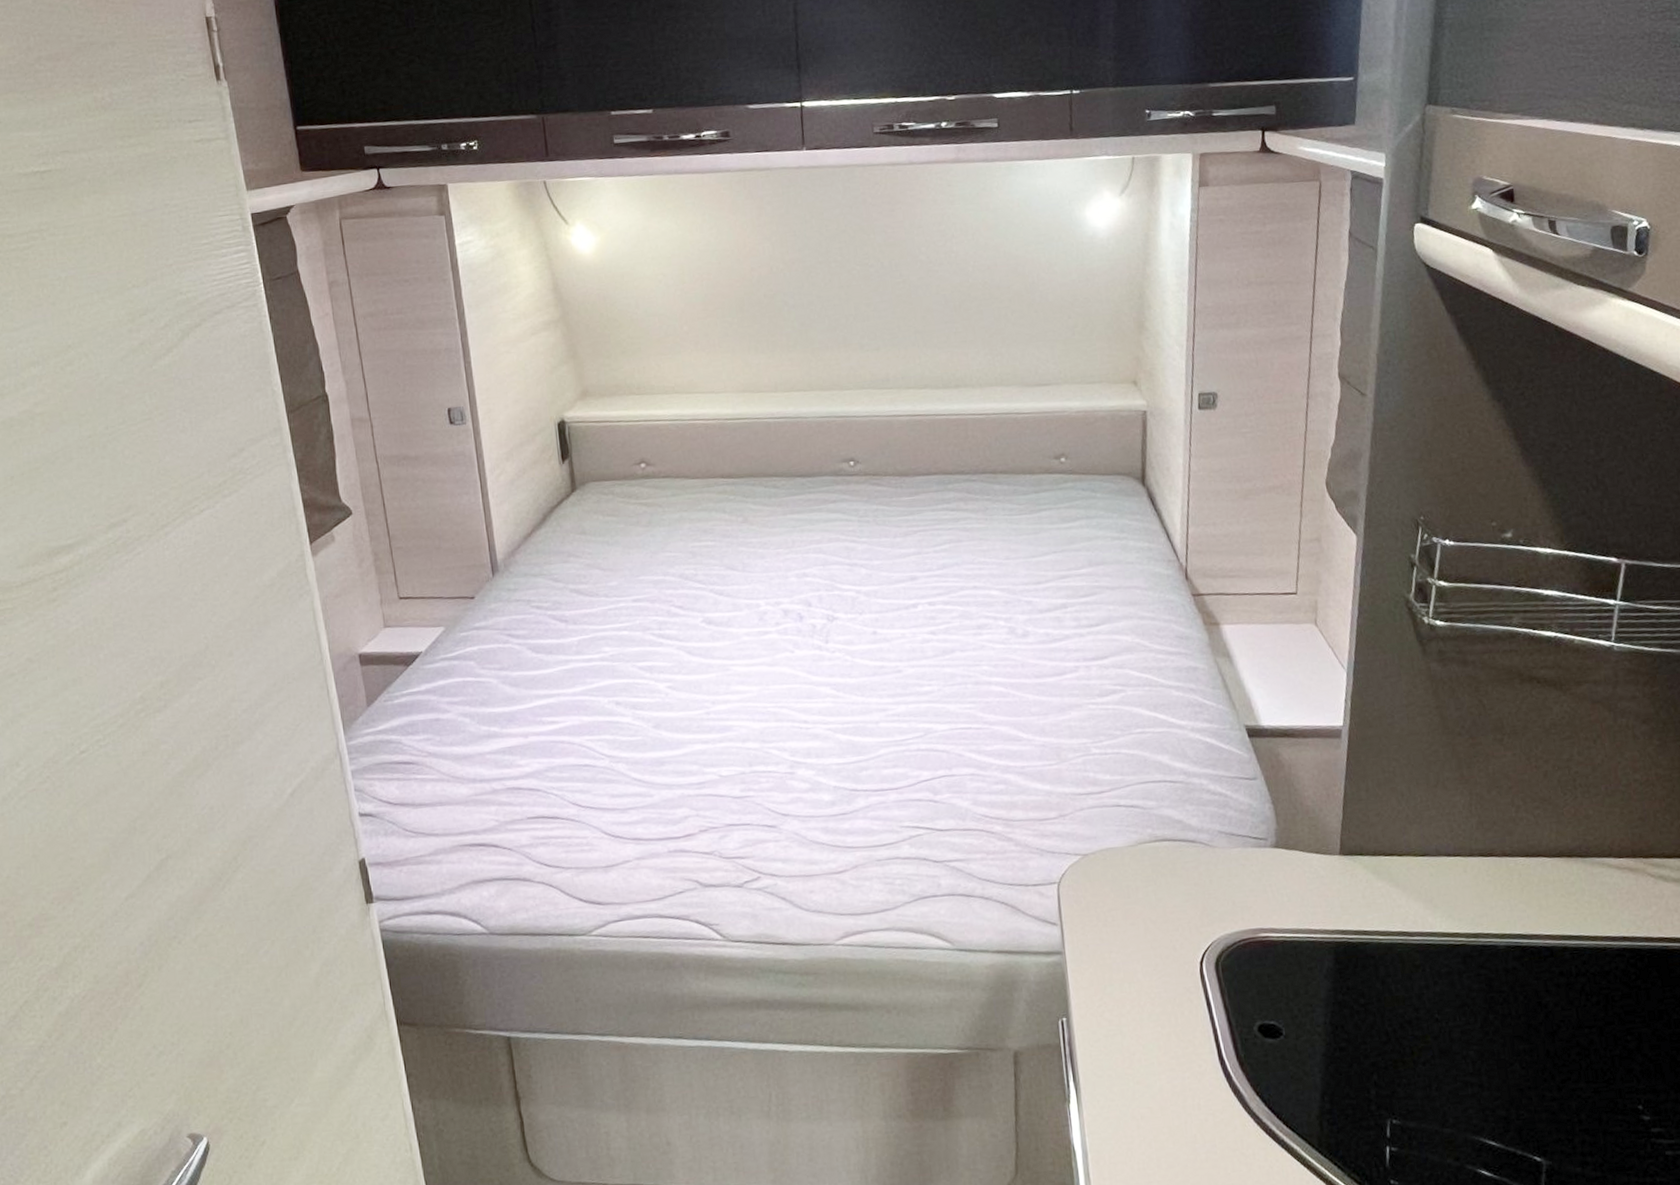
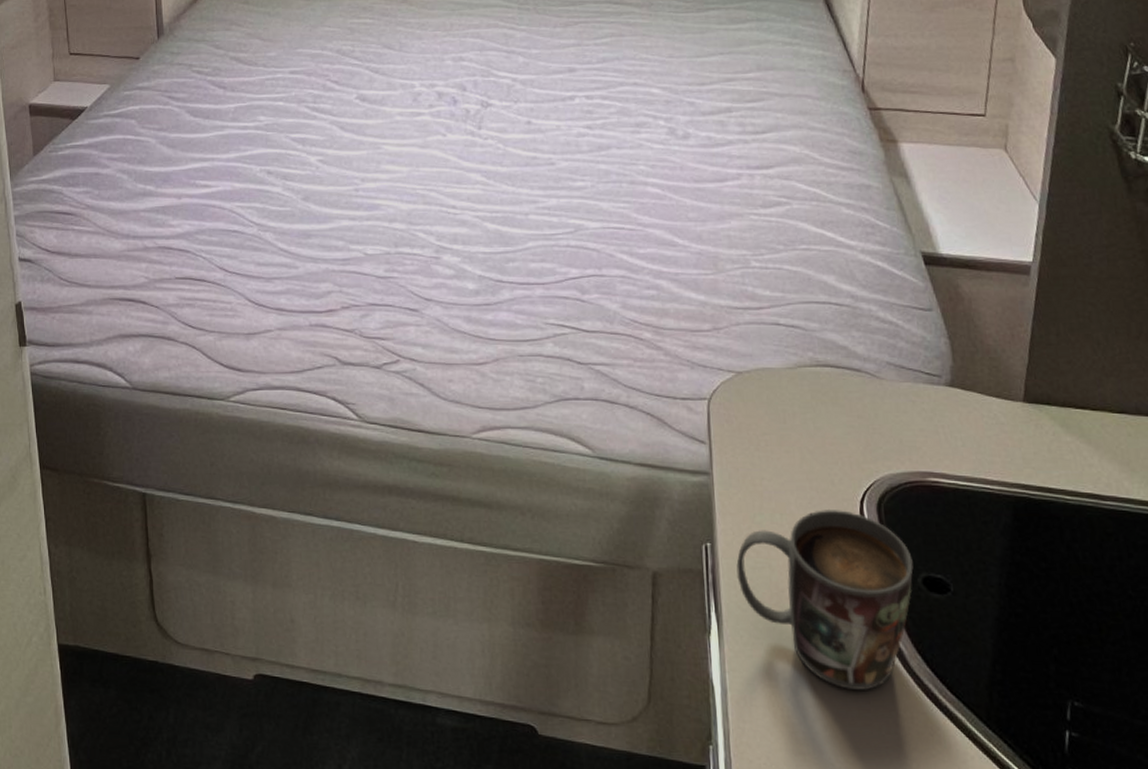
mug: none [1090,972,1250,1137] -> present [736,508,914,690]

